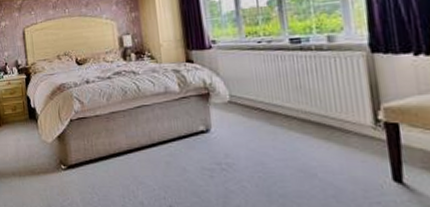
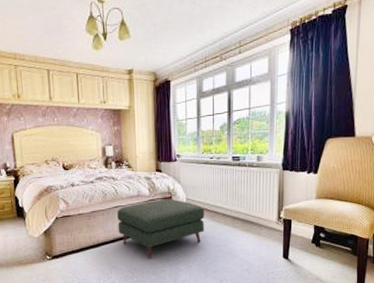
ottoman: none [140,95,260,174] -> present [117,199,205,259]

